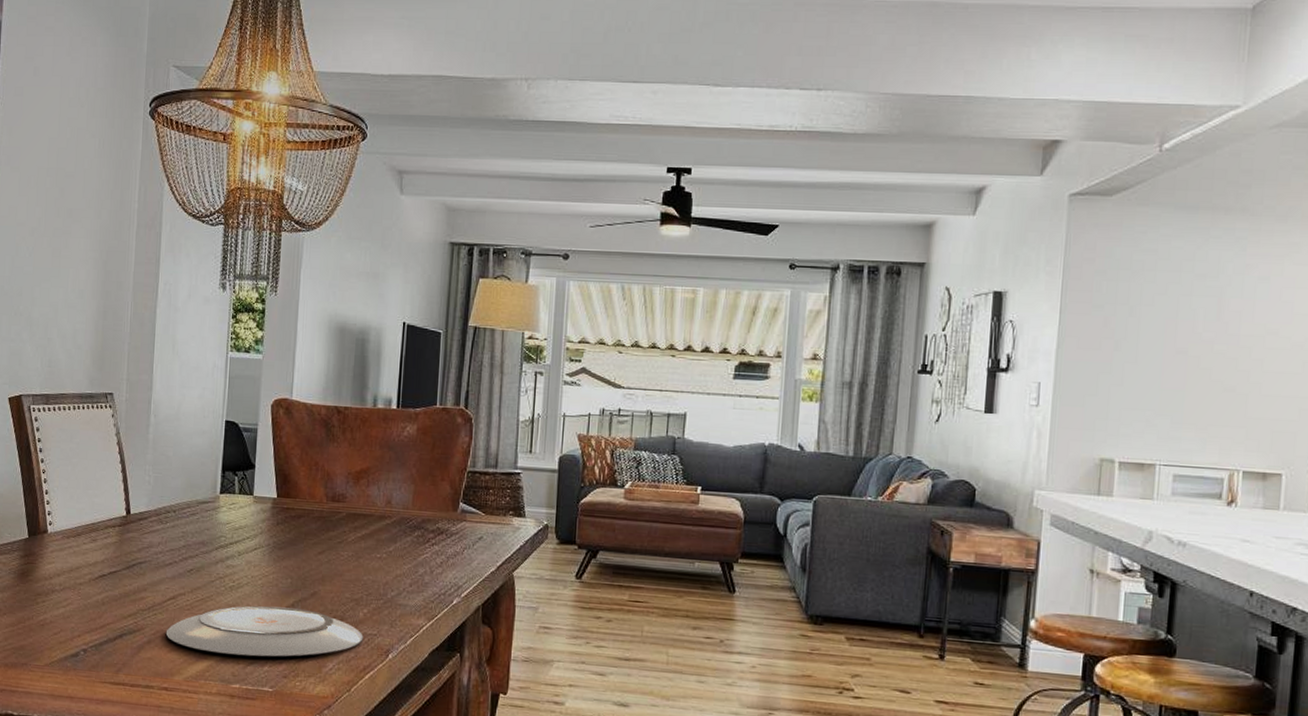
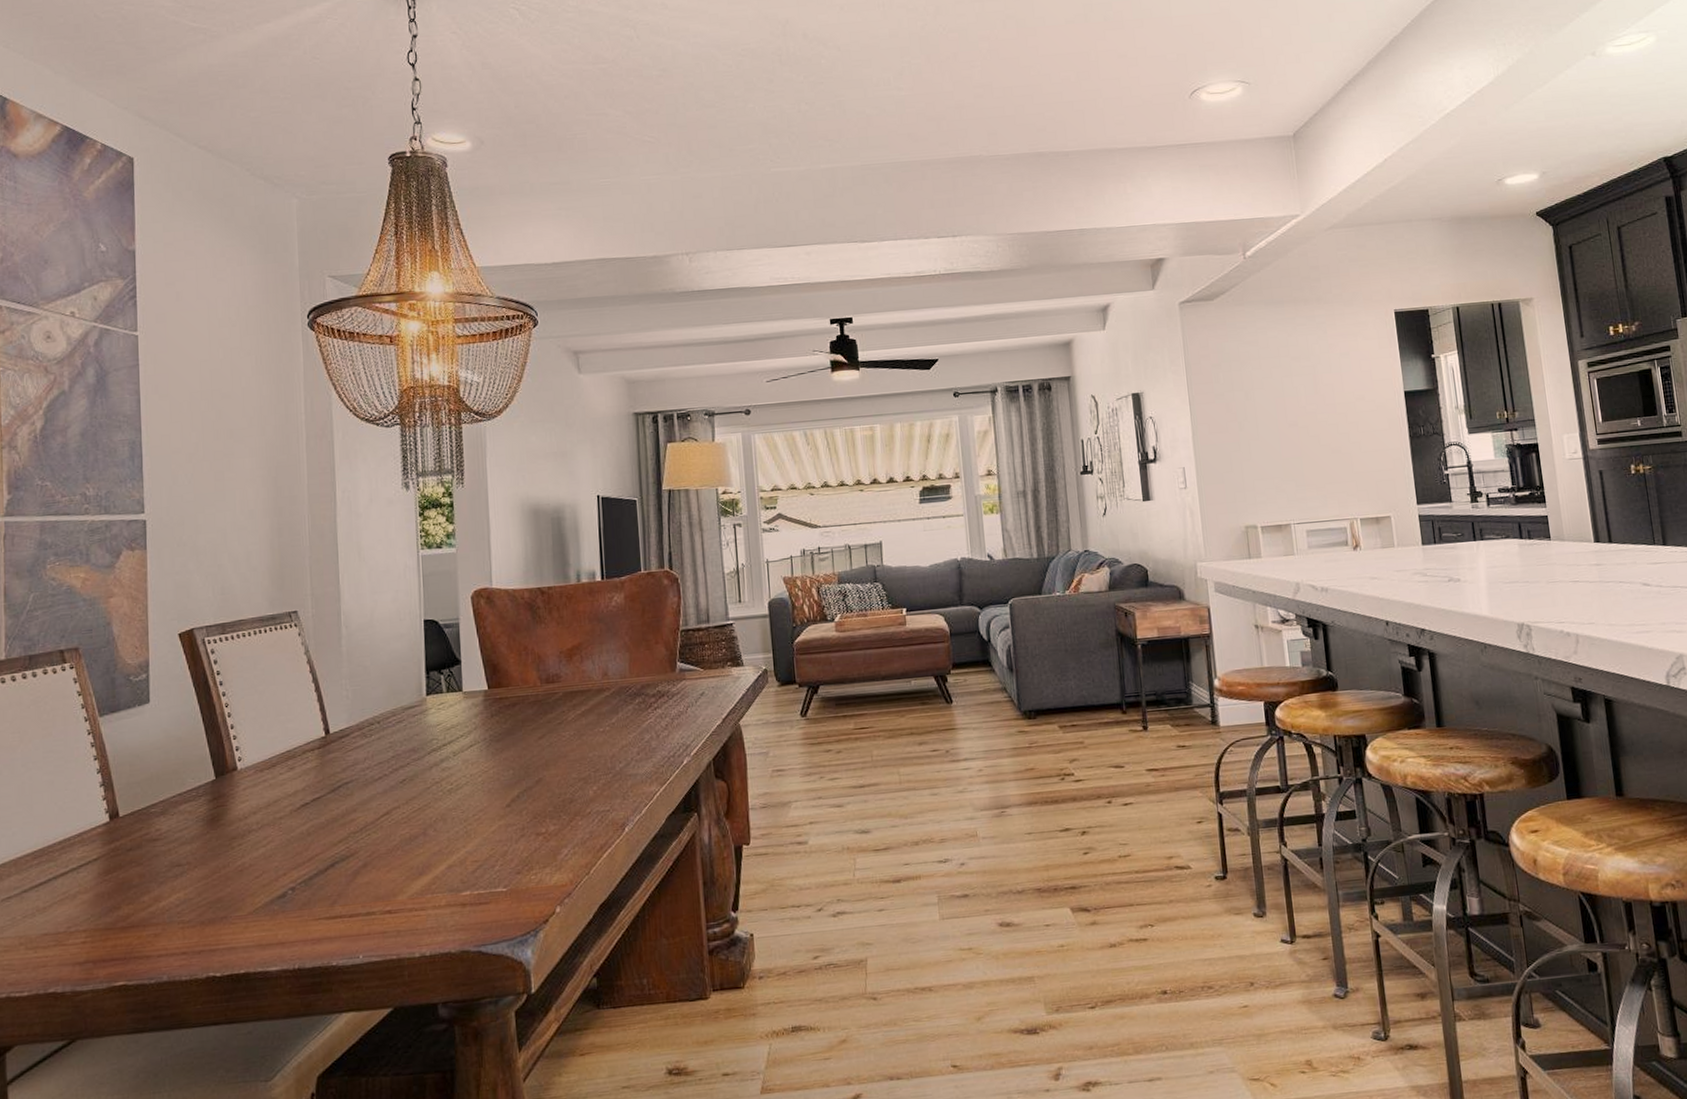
plate: present [165,606,363,657] -> none [382,798,596,864]

